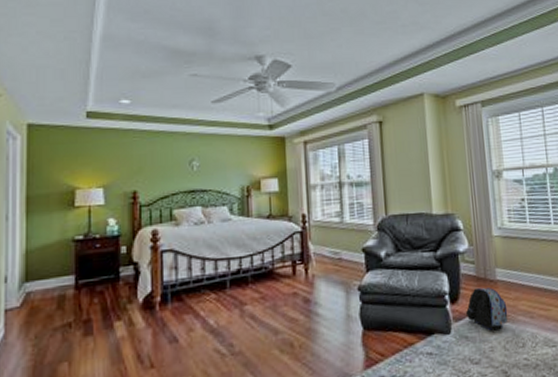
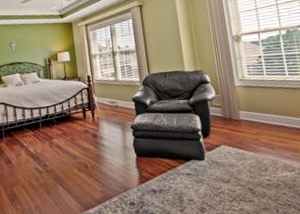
backpack: present [466,287,508,331] -> none [216,125,251,158]

